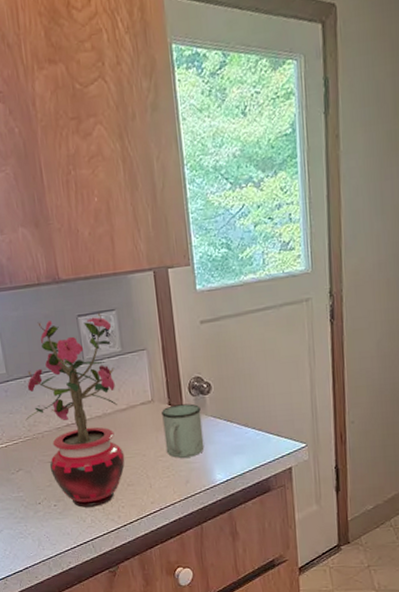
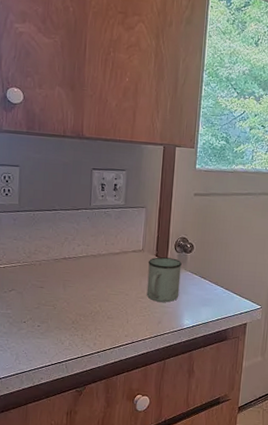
potted plant: present [25,312,125,508] -> none [27,167,120,332]

